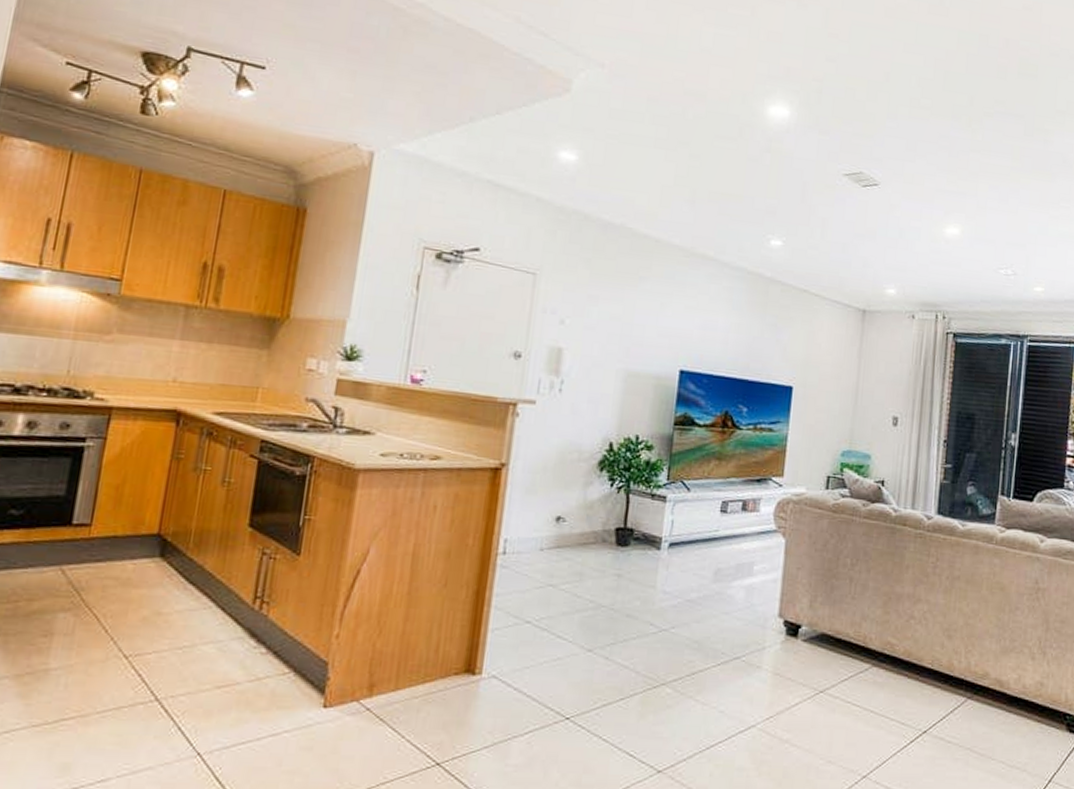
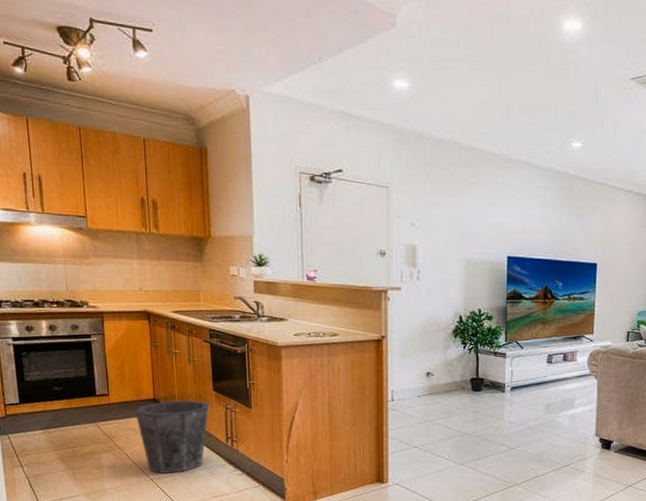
waste bin: none [124,538,240,648] -> present [135,400,210,473]

